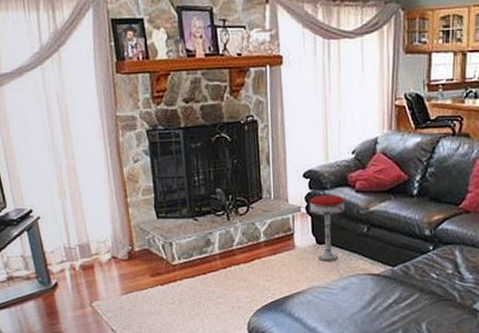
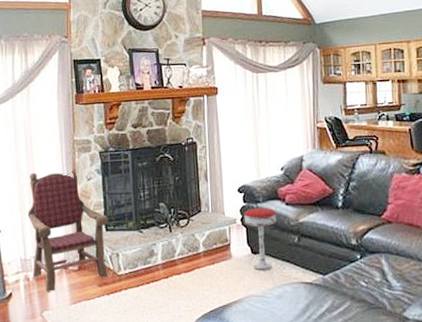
armchair: none [68,147,161,282] -> present [27,167,109,292]

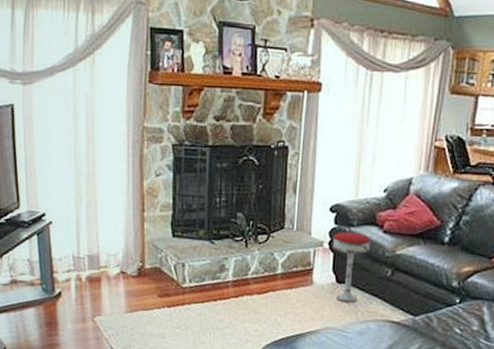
armchair: present [27,167,109,292] -> none [84,158,176,296]

